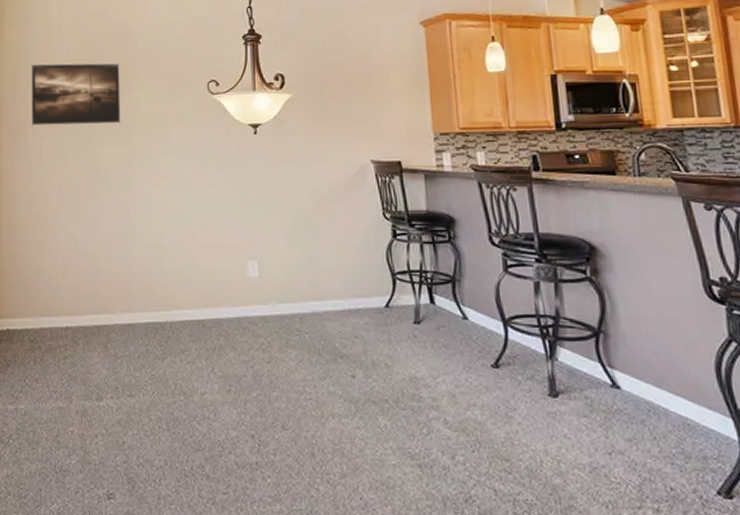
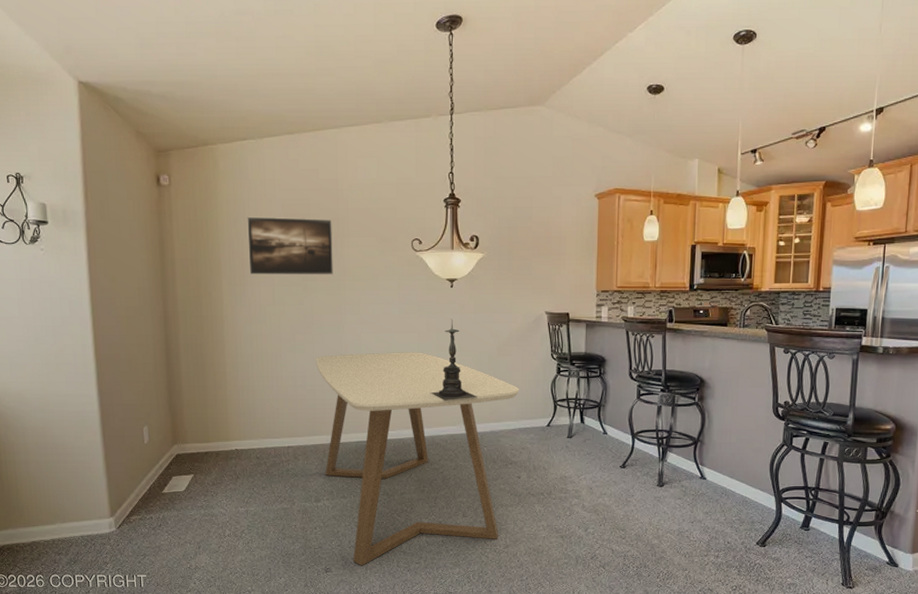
dining table: none [100,211,345,493] -> present [316,352,519,566]
candle holder: none [234,171,293,272] -> present [430,319,478,401]

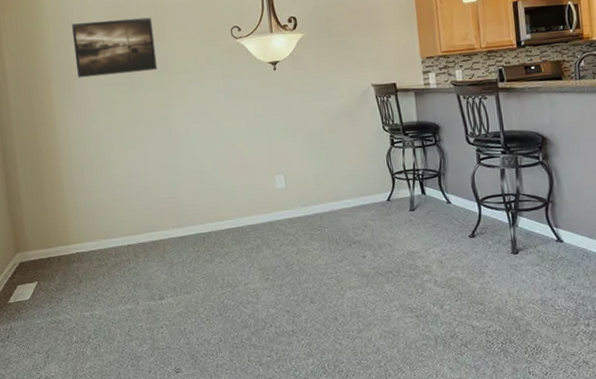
dining table: present [316,352,519,566] -> none [148,137,354,364]
candle holder: present [430,319,478,401] -> none [264,101,313,184]

